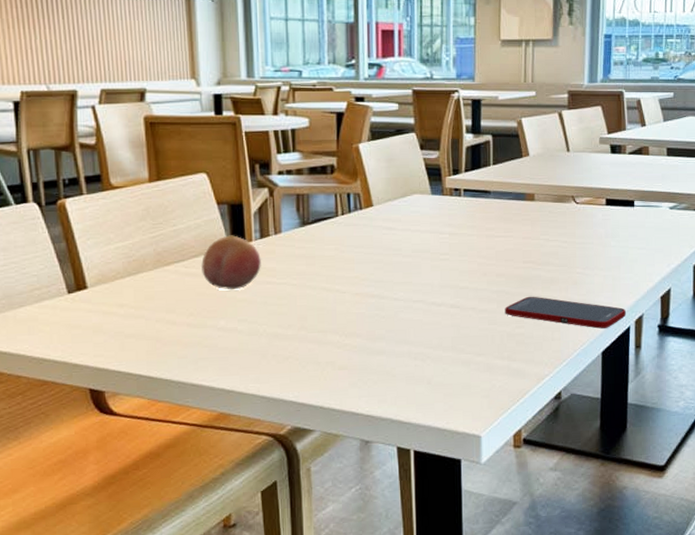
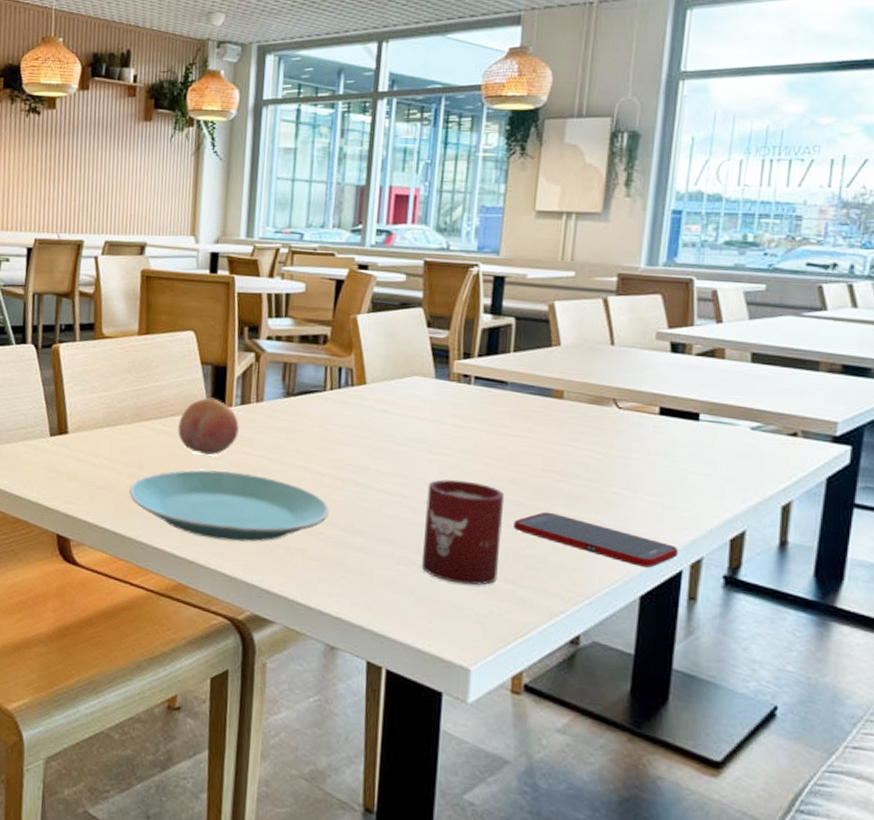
plate: none [160,302,353,367] -> present [129,470,330,542]
cup: none [433,280,497,368] -> present [421,479,505,586]

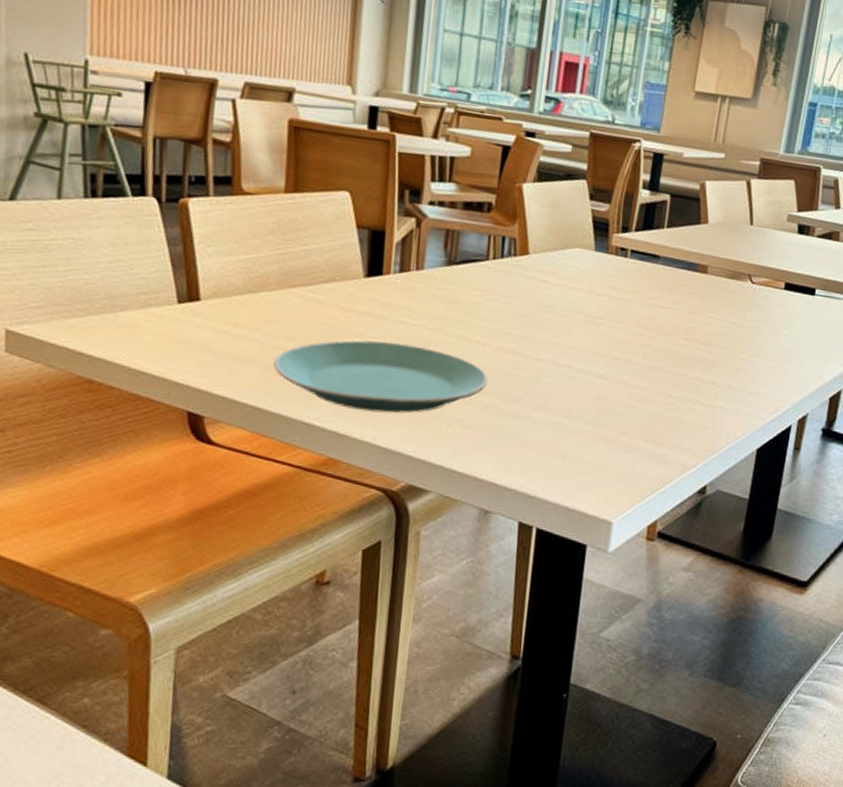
fruit: present [178,397,239,456] -> none [329,264,398,325]
cup: present [421,479,505,586] -> none [573,348,652,446]
cell phone: present [513,511,678,568] -> none [657,377,790,424]

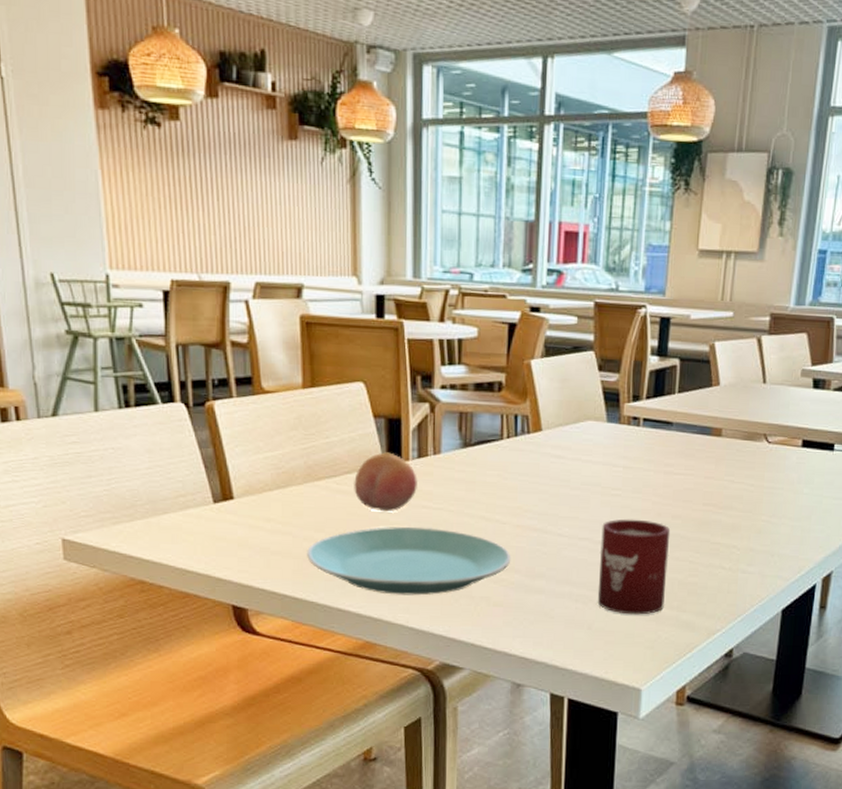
fruit: none [329,264,398,325] -> present [354,452,417,512]
cup: none [573,348,652,446] -> present [597,519,671,615]

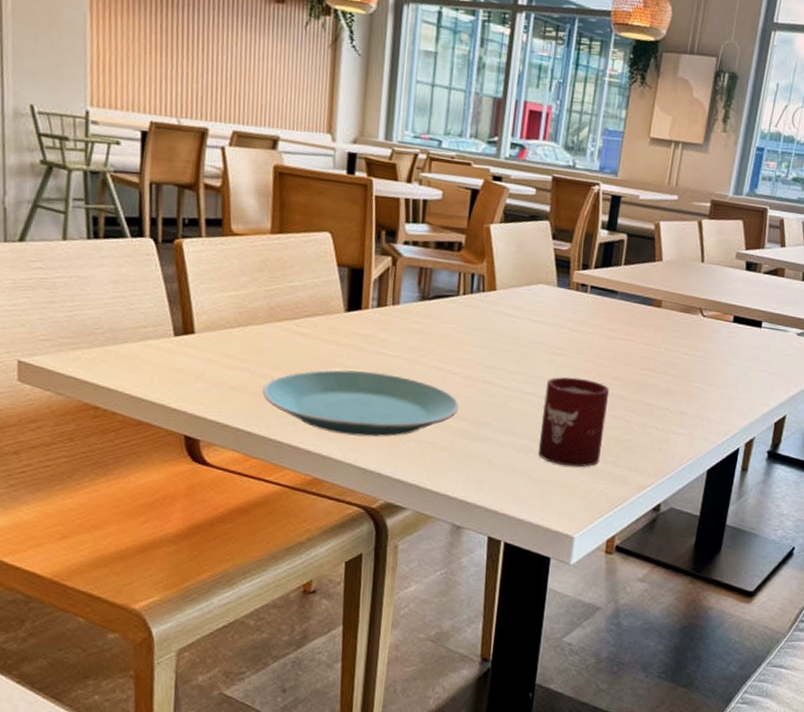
fruit: present [354,452,417,512] -> none [313,299,375,356]

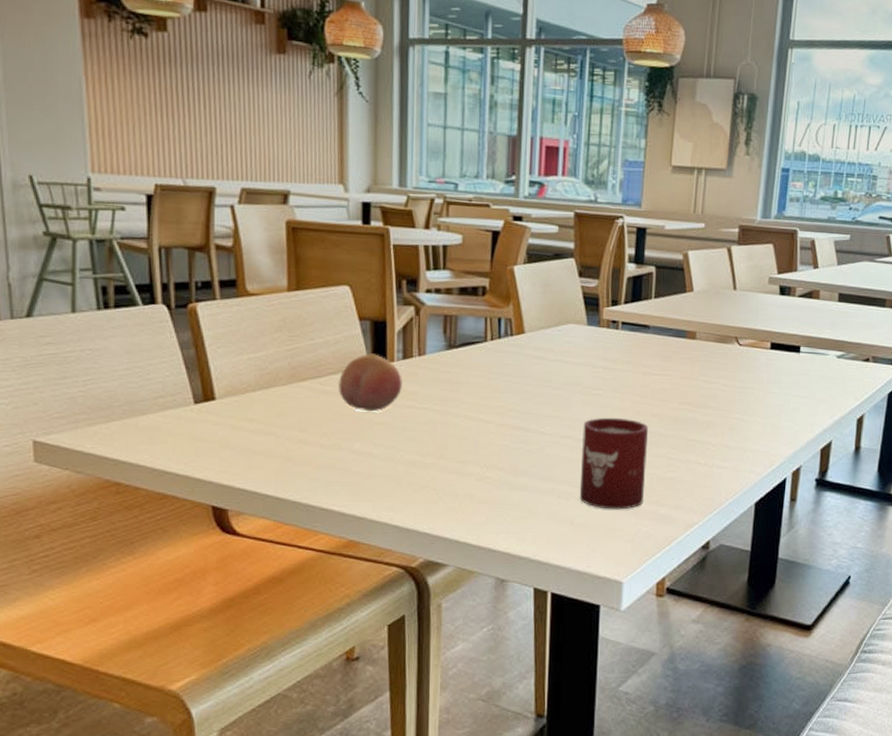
plate: present [262,369,460,437] -> none [290,426,495,494]
fruit: none [313,299,375,356] -> present [338,353,402,412]

